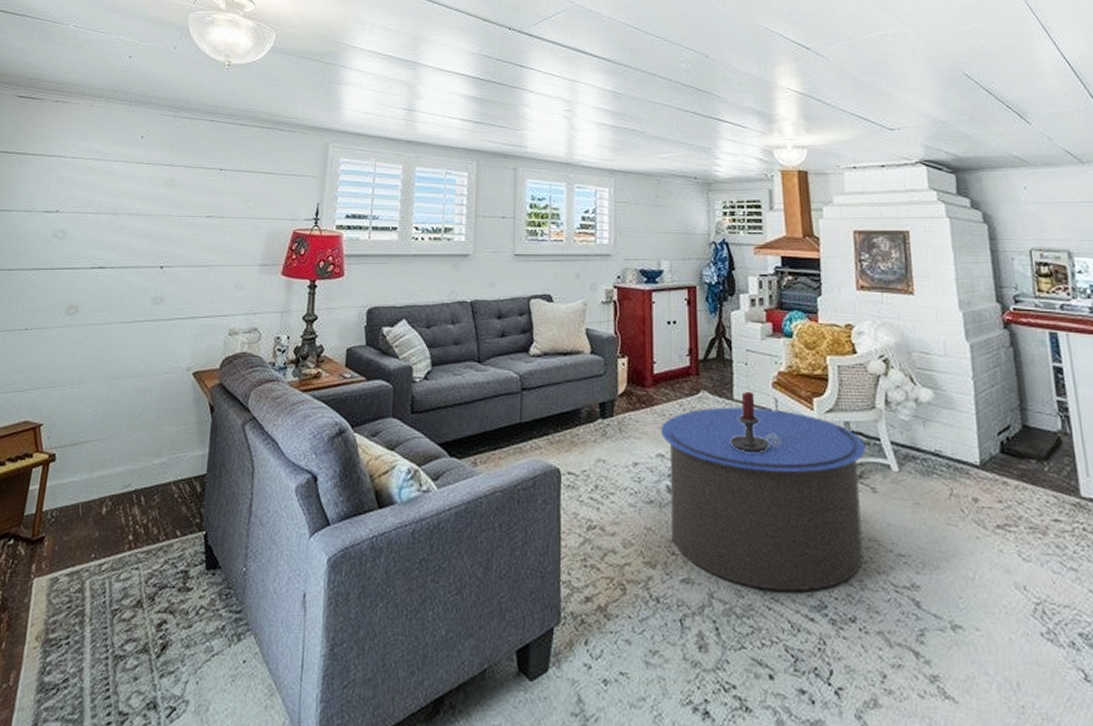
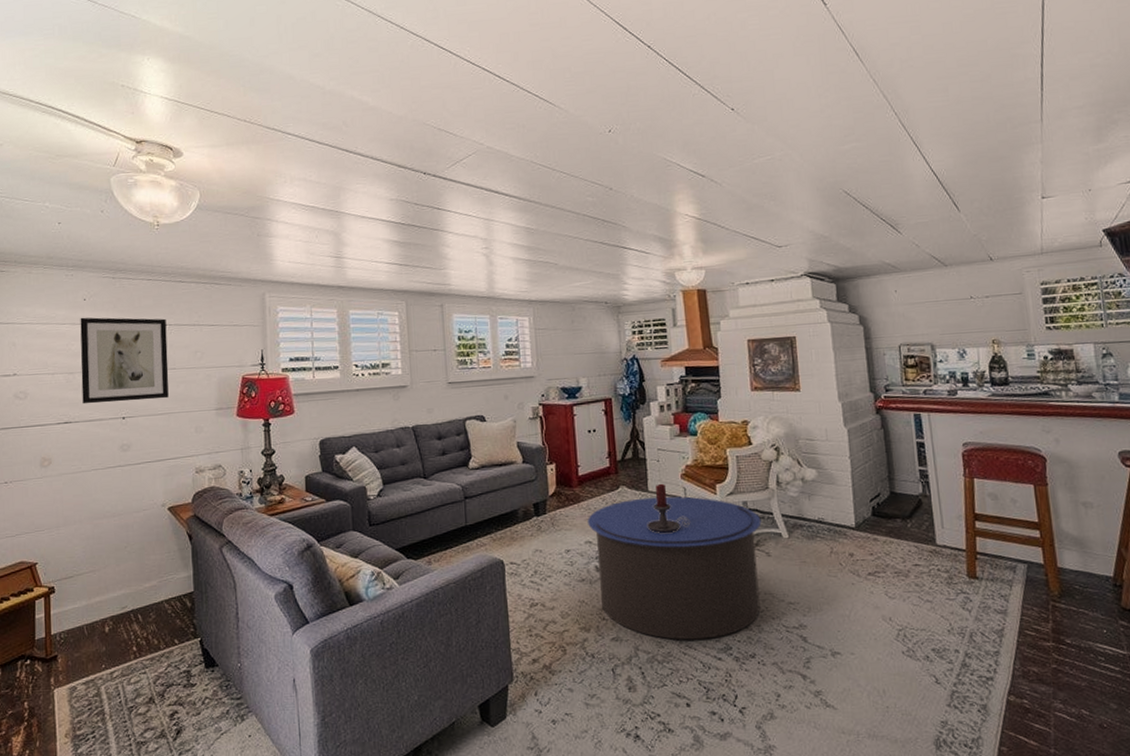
wall art: none [121,155,222,249] -> present [80,317,169,404]

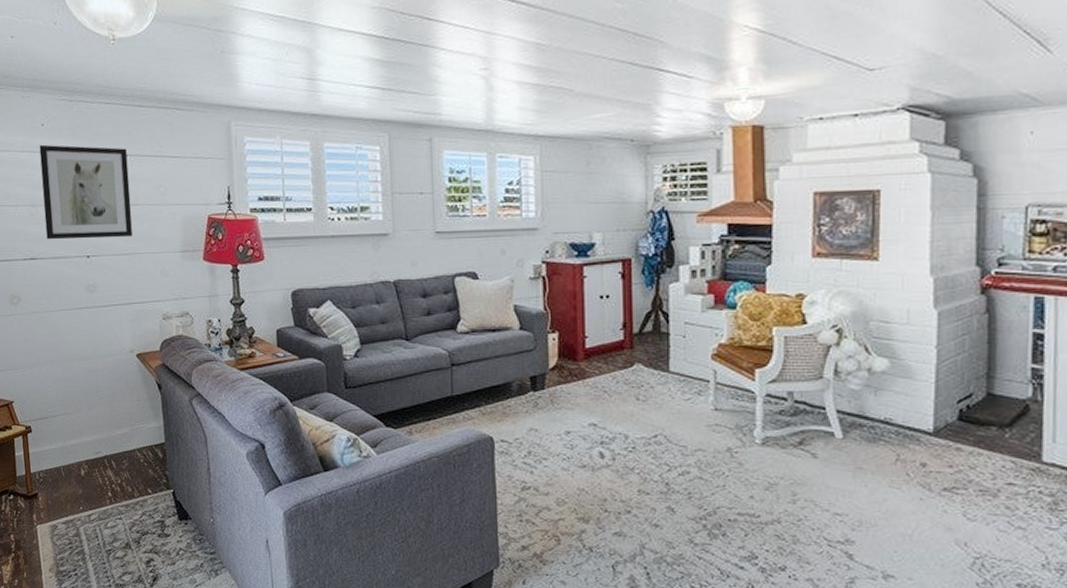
coffee table: present [588,496,762,640] -> none [593,379,809,545]
candle holder: present [647,483,690,533] -> none [665,363,718,421]

